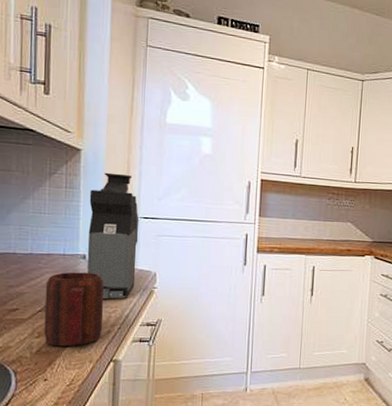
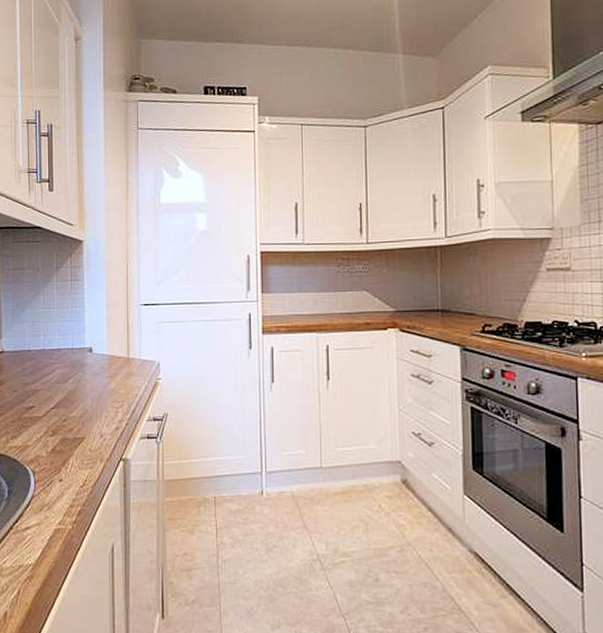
mug: present [44,272,104,347] -> none [57,366,111,445]
coffee maker: present [86,172,139,300] -> none [93,261,140,394]

